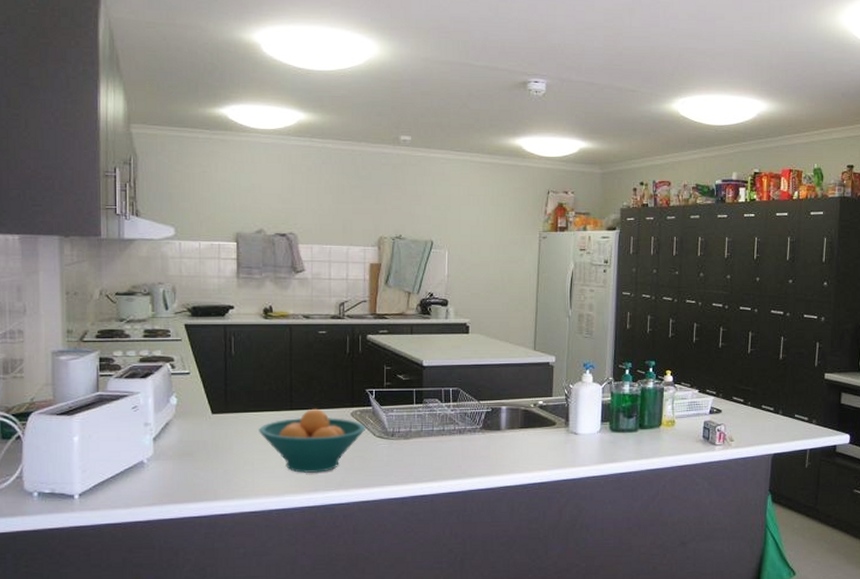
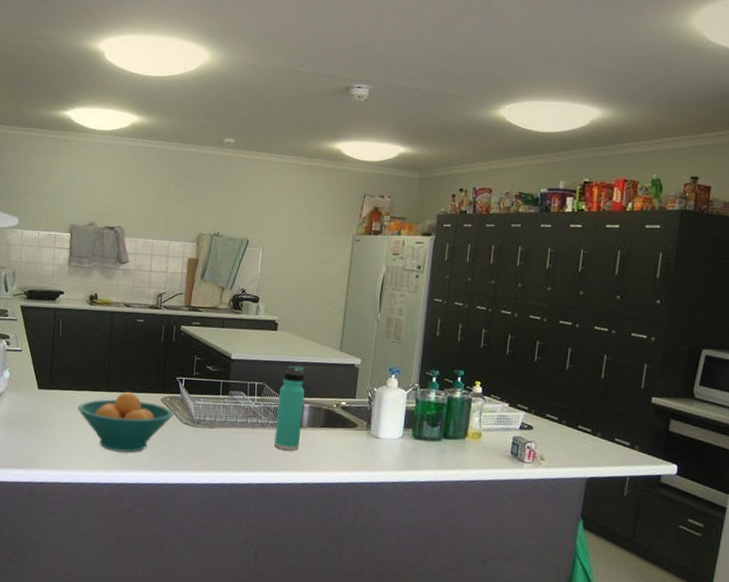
thermos bottle: none [474,368,501,455] -> present [274,365,305,451]

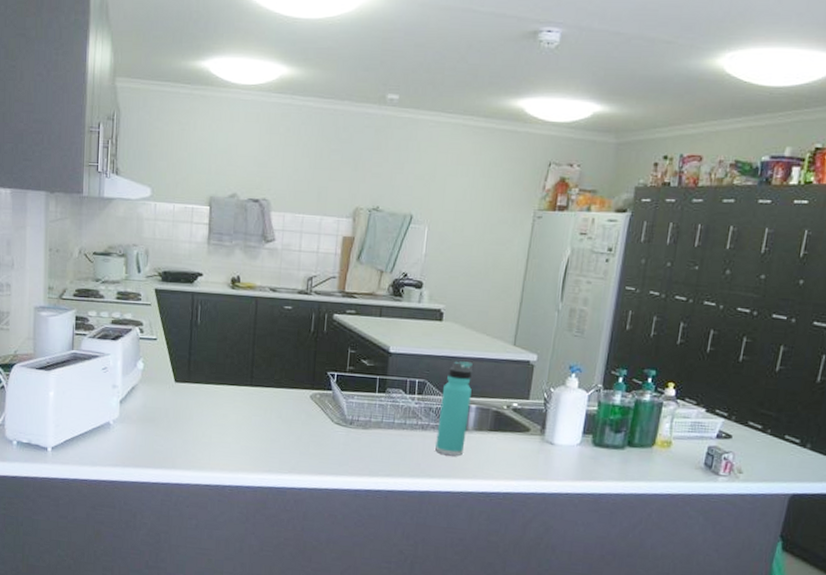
fruit bowl: present [77,391,174,452] -> none [217,387,325,454]

